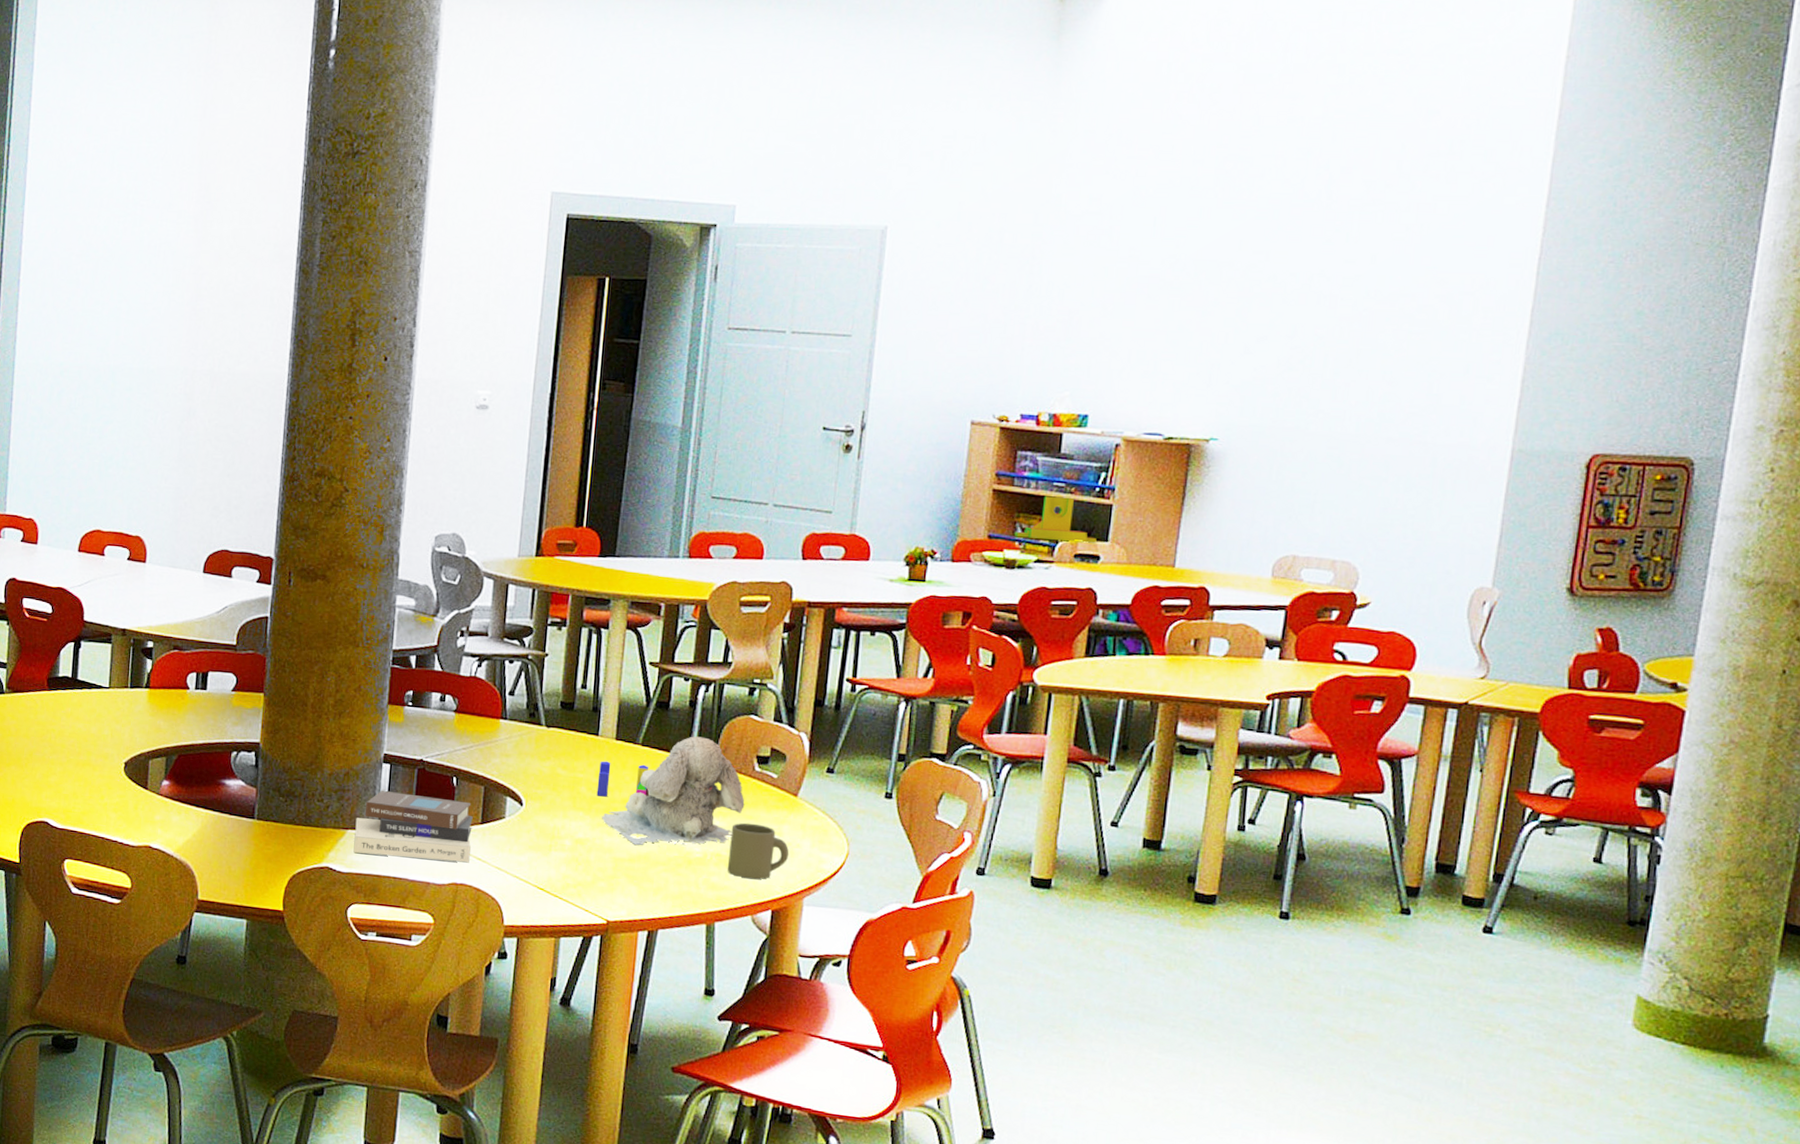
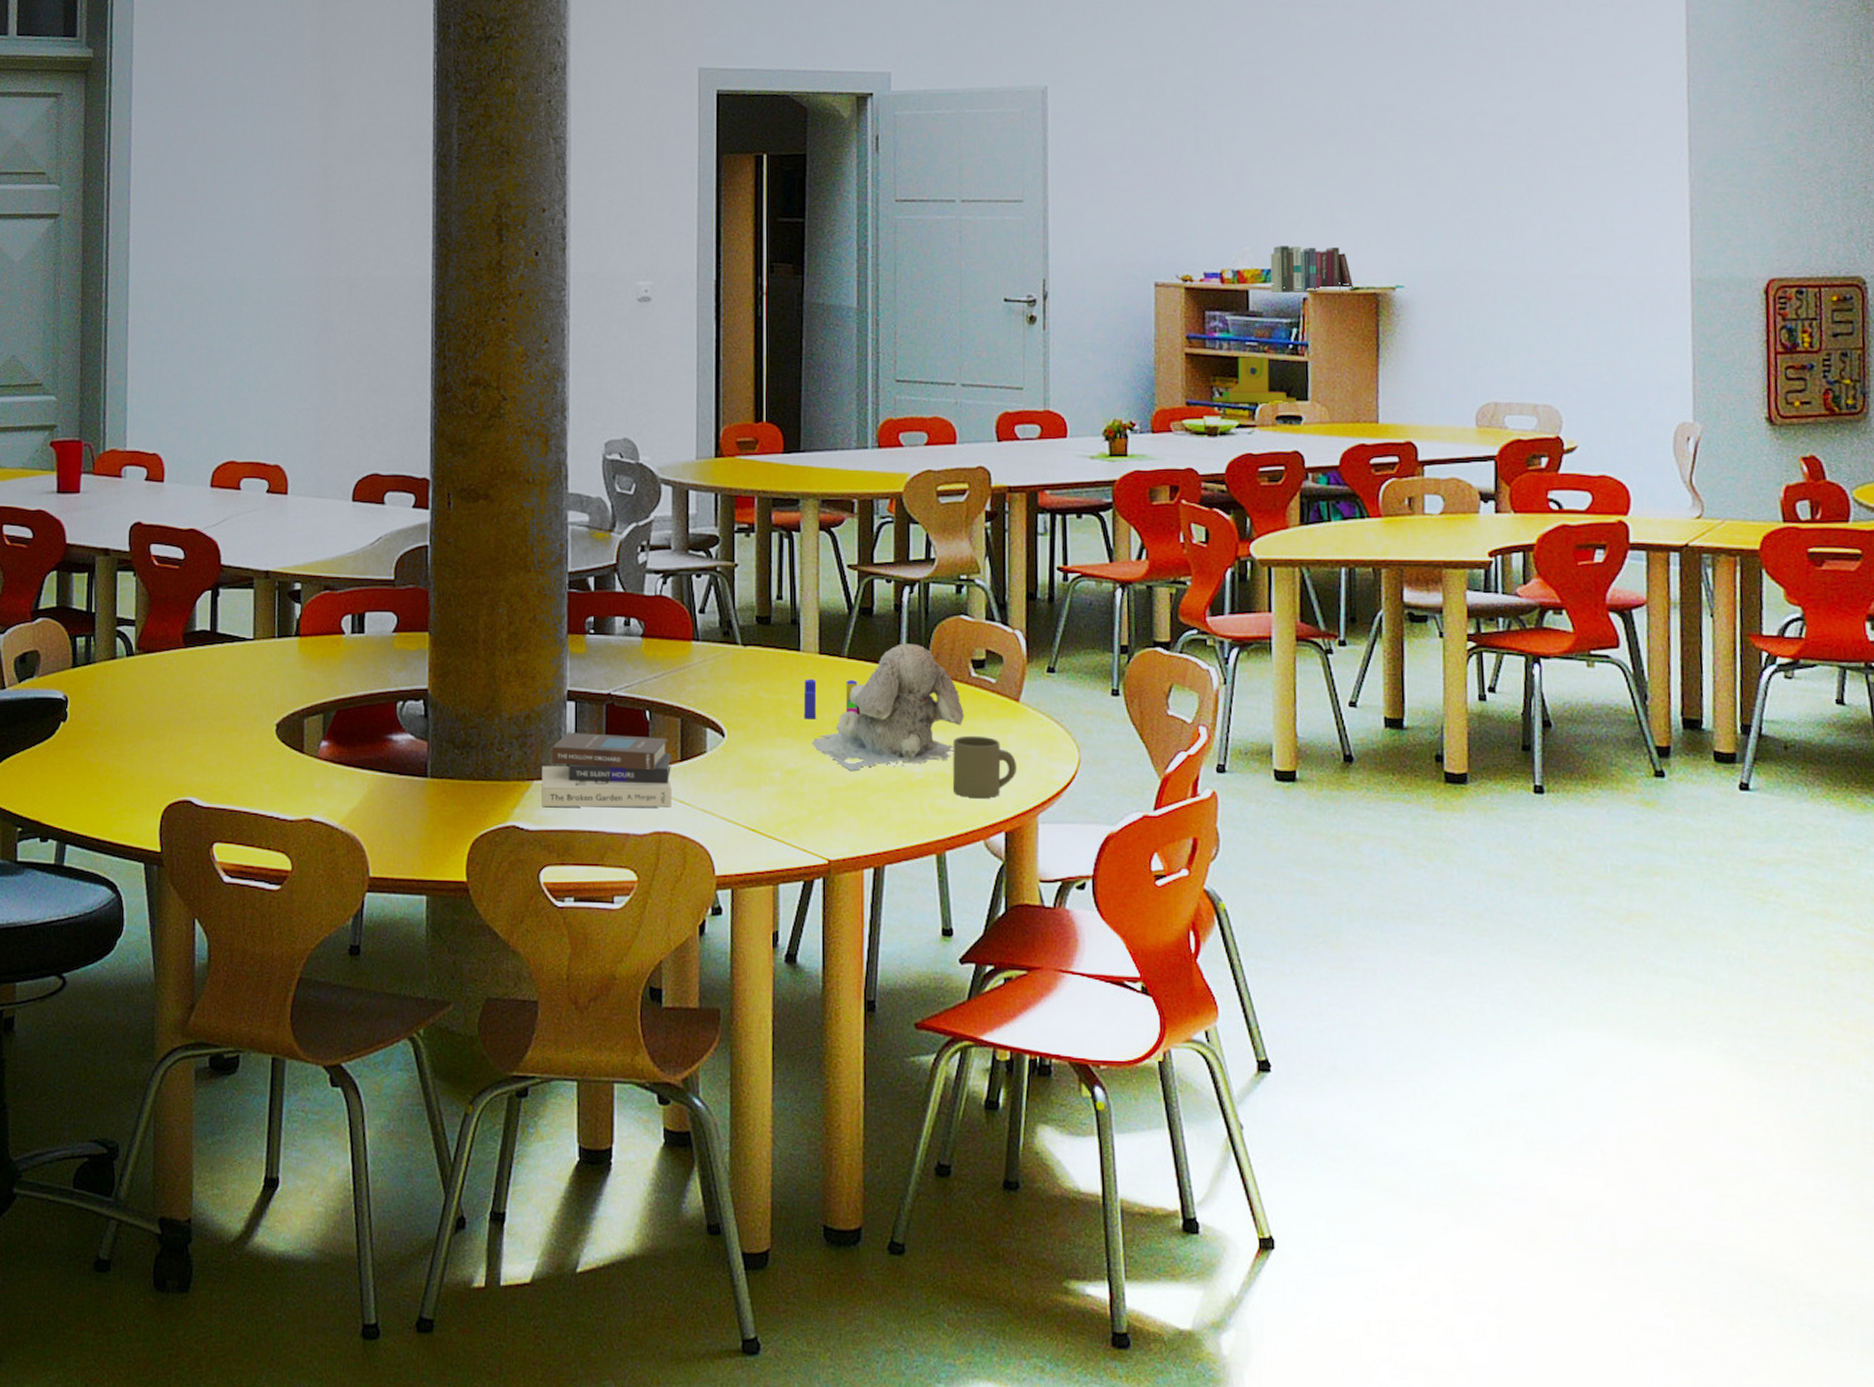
books: none [1085,393,1168,442] -> present [1270,246,1355,293]

